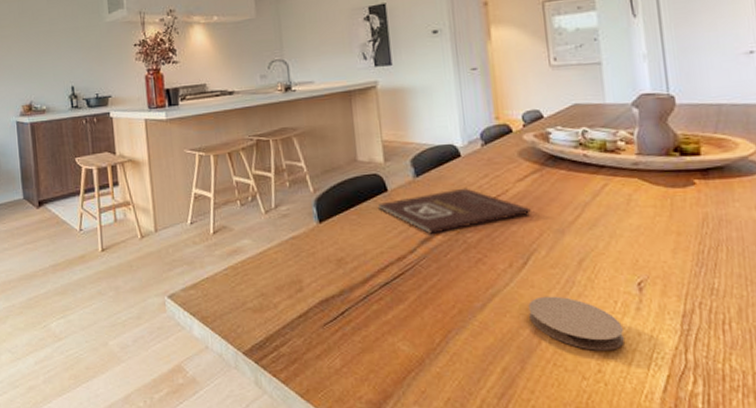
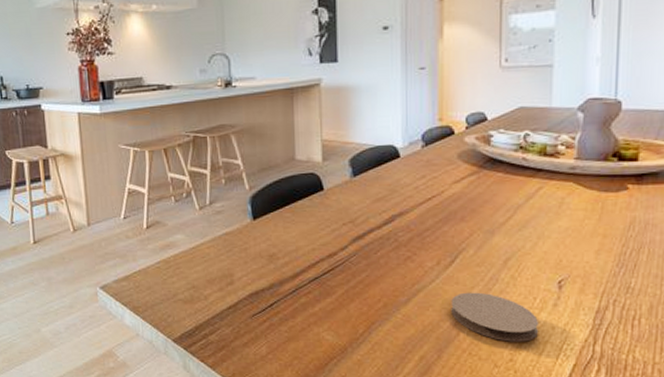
book: present [378,188,531,234] -> none [313,188,464,232]

